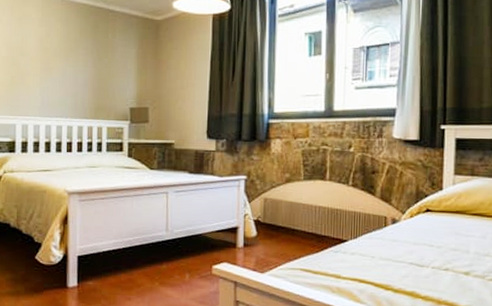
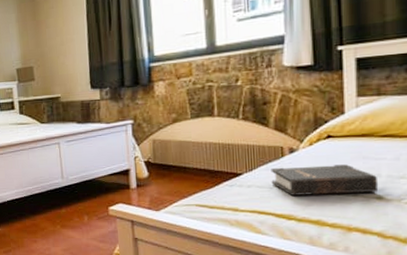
hardback book: none [373,236,467,268] -> present [271,164,379,196]

